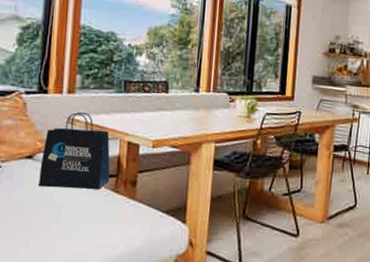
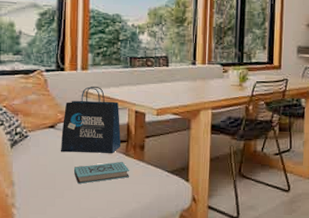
book: none [52,198,119,224] -> present [73,161,130,184]

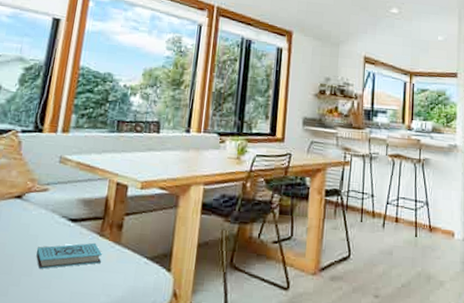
tote bag: present [61,86,121,153] -> none [25,152,99,232]

